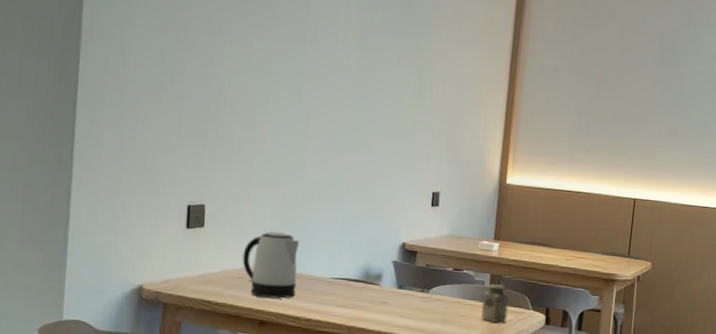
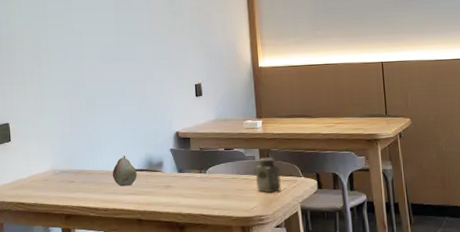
kettle: present [242,231,299,299] -> none [44,137,92,195]
fruit: none [321,262,351,297] -> present [112,156,137,187]

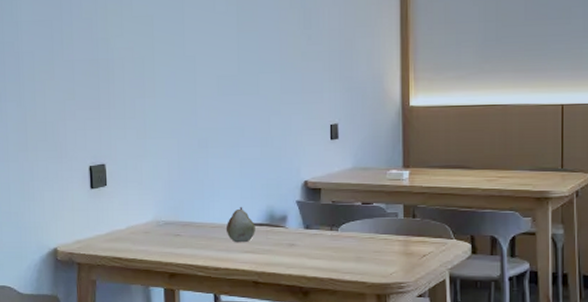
salt shaker: present [255,157,282,193] -> none [397,215,428,257]

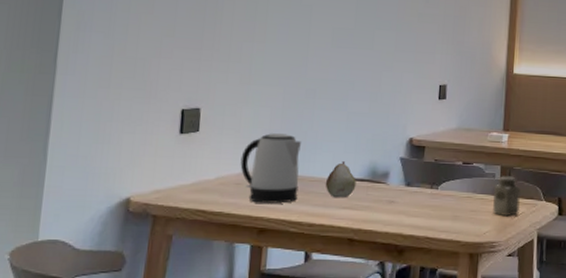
kettle: none [146,183,202,250] -> present [240,133,301,204]
salt shaker: none [397,215,428,257] -> present [493,176,521,217]

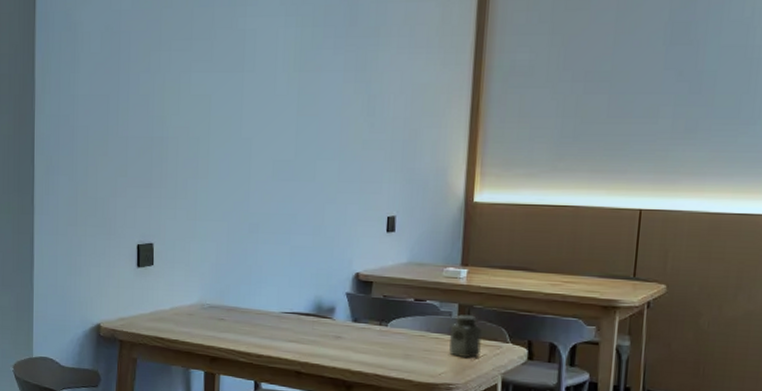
kettle: present [240,133,301,204] -> none [191,267,246,335]
fruit: present [325,161,356,198] -> none [271,295,302,332]

